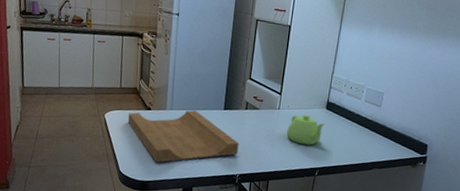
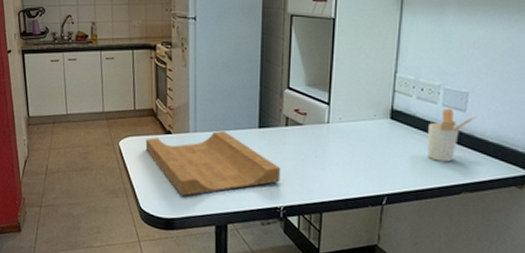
teapot: present [286,114,325,146] -> none [339,128,391,167]
utensil holder: none [350,104,389,145] -> present [426,109,478,162]

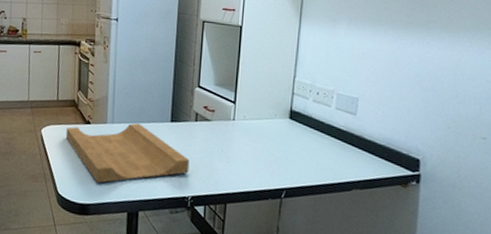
utensil holder: present [426,109,478,162] -> none [321,112,367,160]

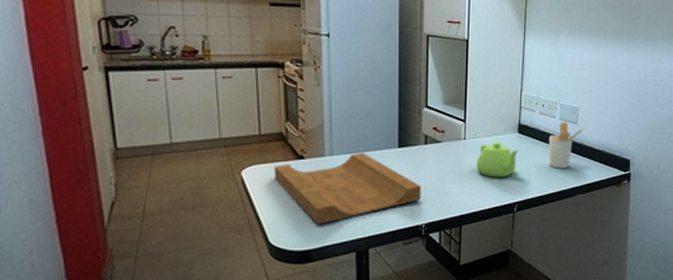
teapot: none [243,126,289,162] -> present [475,142,519,178]
utensil holder: none [321,112,367,160] -> present [548,122,586,169]

